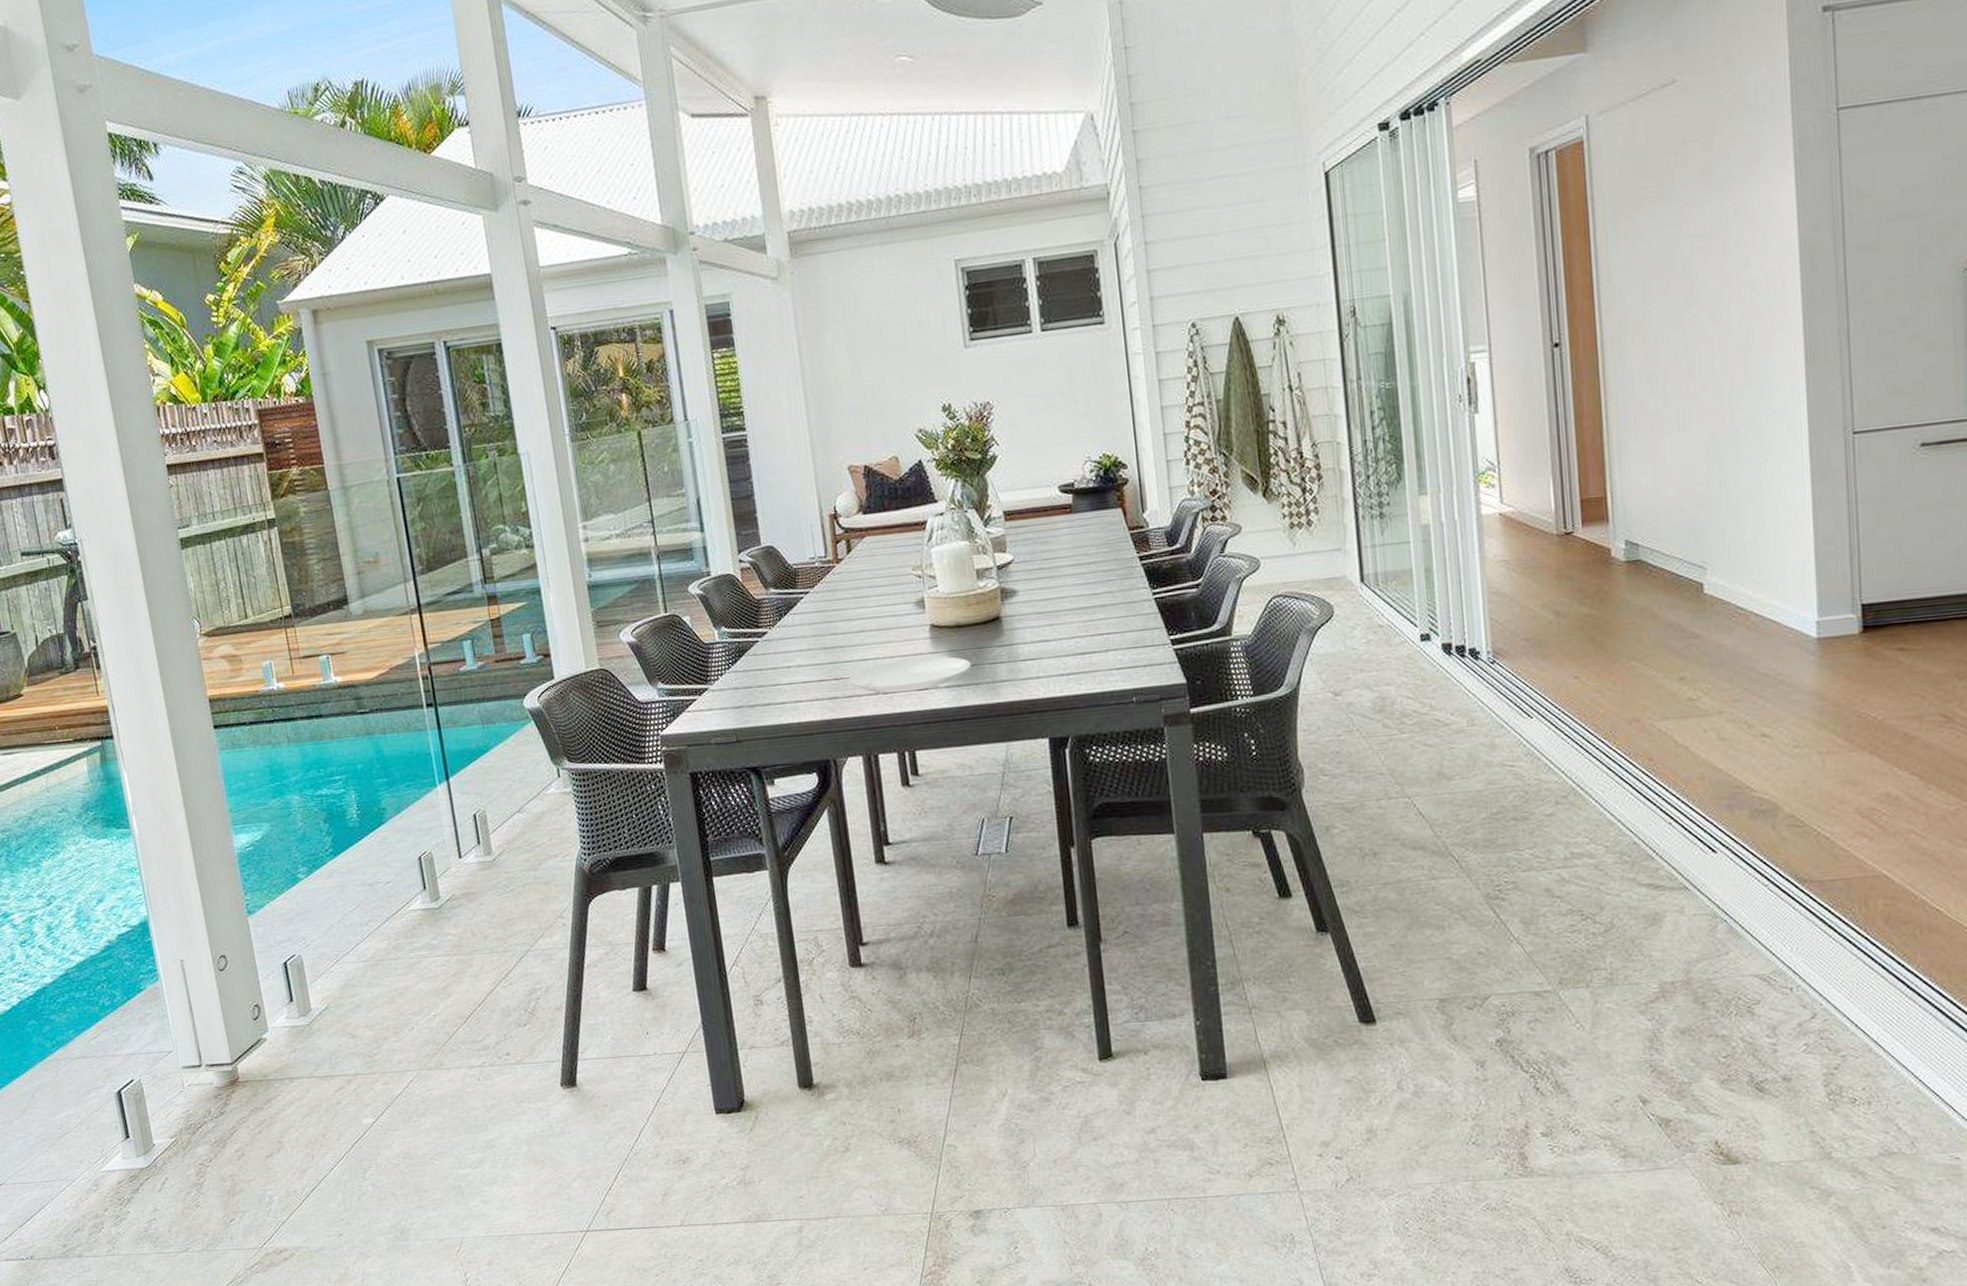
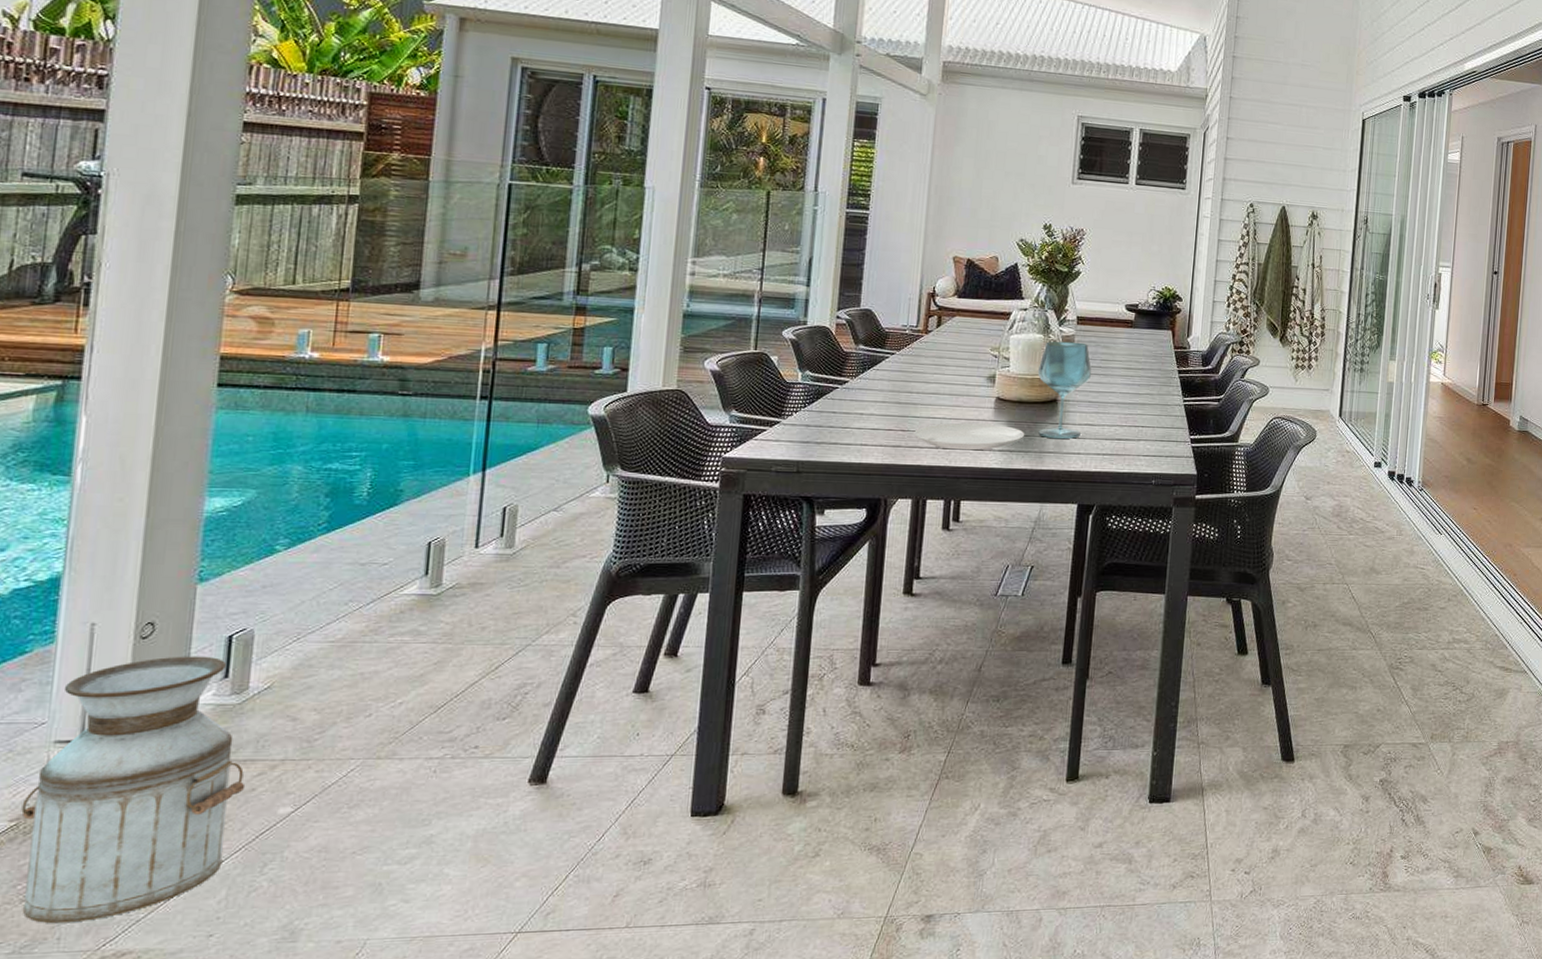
planter: none [175,982,333,1225] -> present [21,656,246,924]
wine glass: none [970,542,1036,665] -> present [1037,341,1092,439]

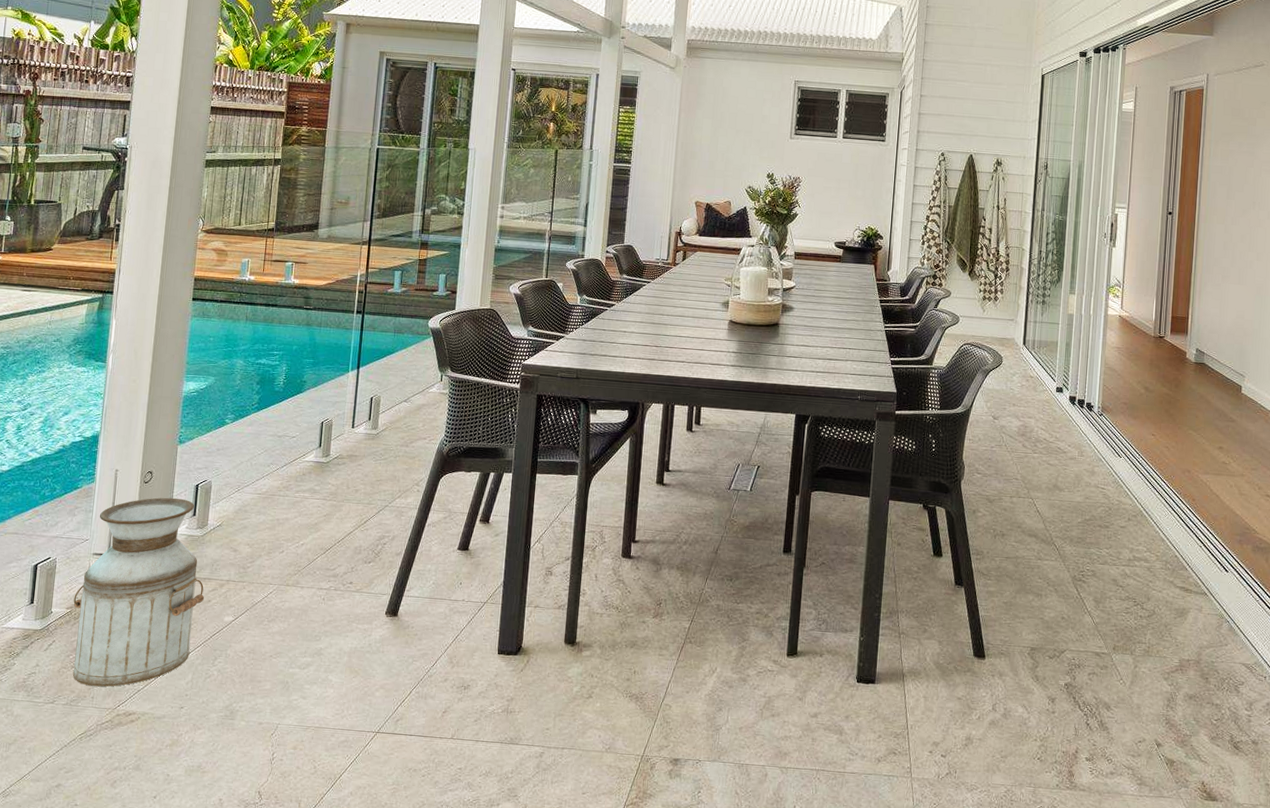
plate: present [914,422,1025,451] -> none [665,341,753,365]
wine glass: present [1037,341,1092,439] -> none [762,273,807,358]

